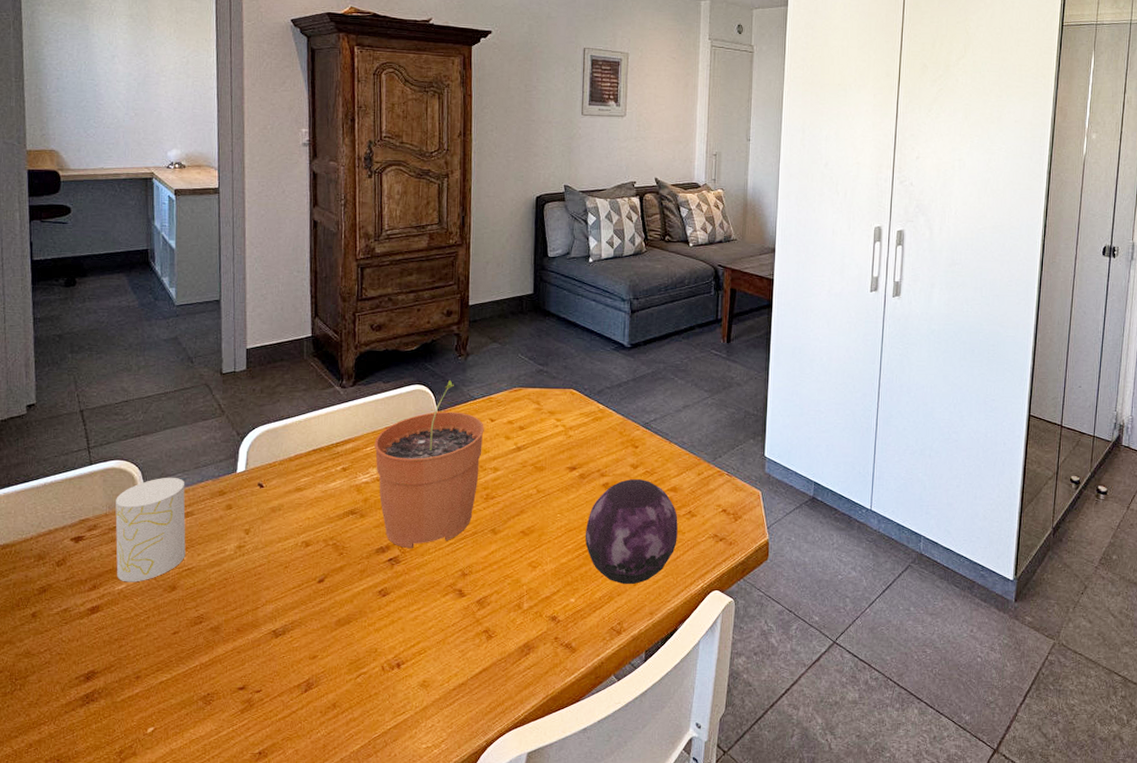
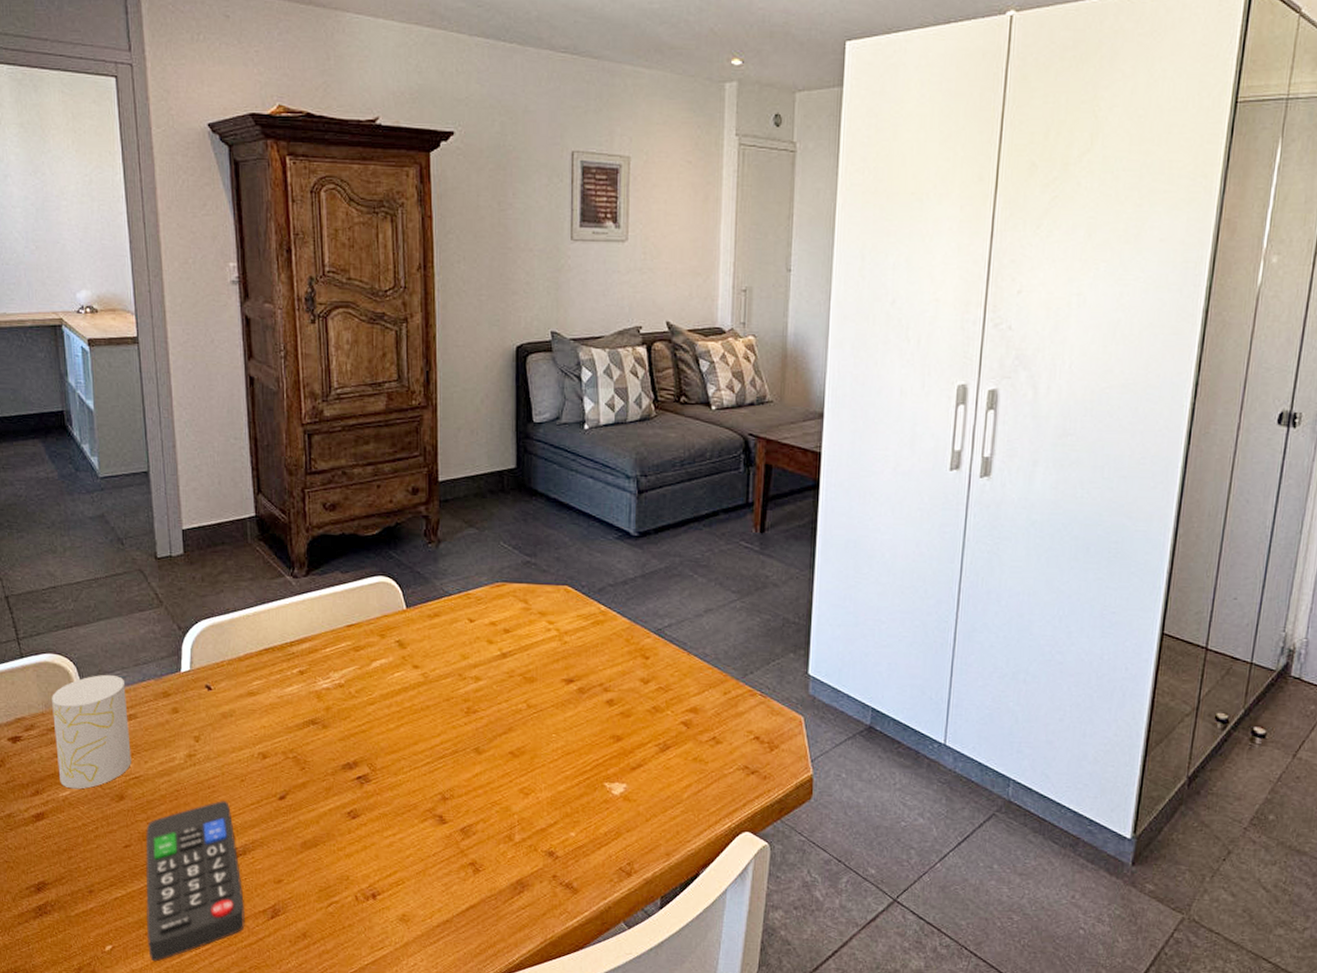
remote control: none [187,586,281,739] -> present [146,801,245,961]
plant pot: present [374,380,484,548] -> none [334,572,462,765]
decorative orb: present [585,479,678,585] -> none [586,696,699,820]

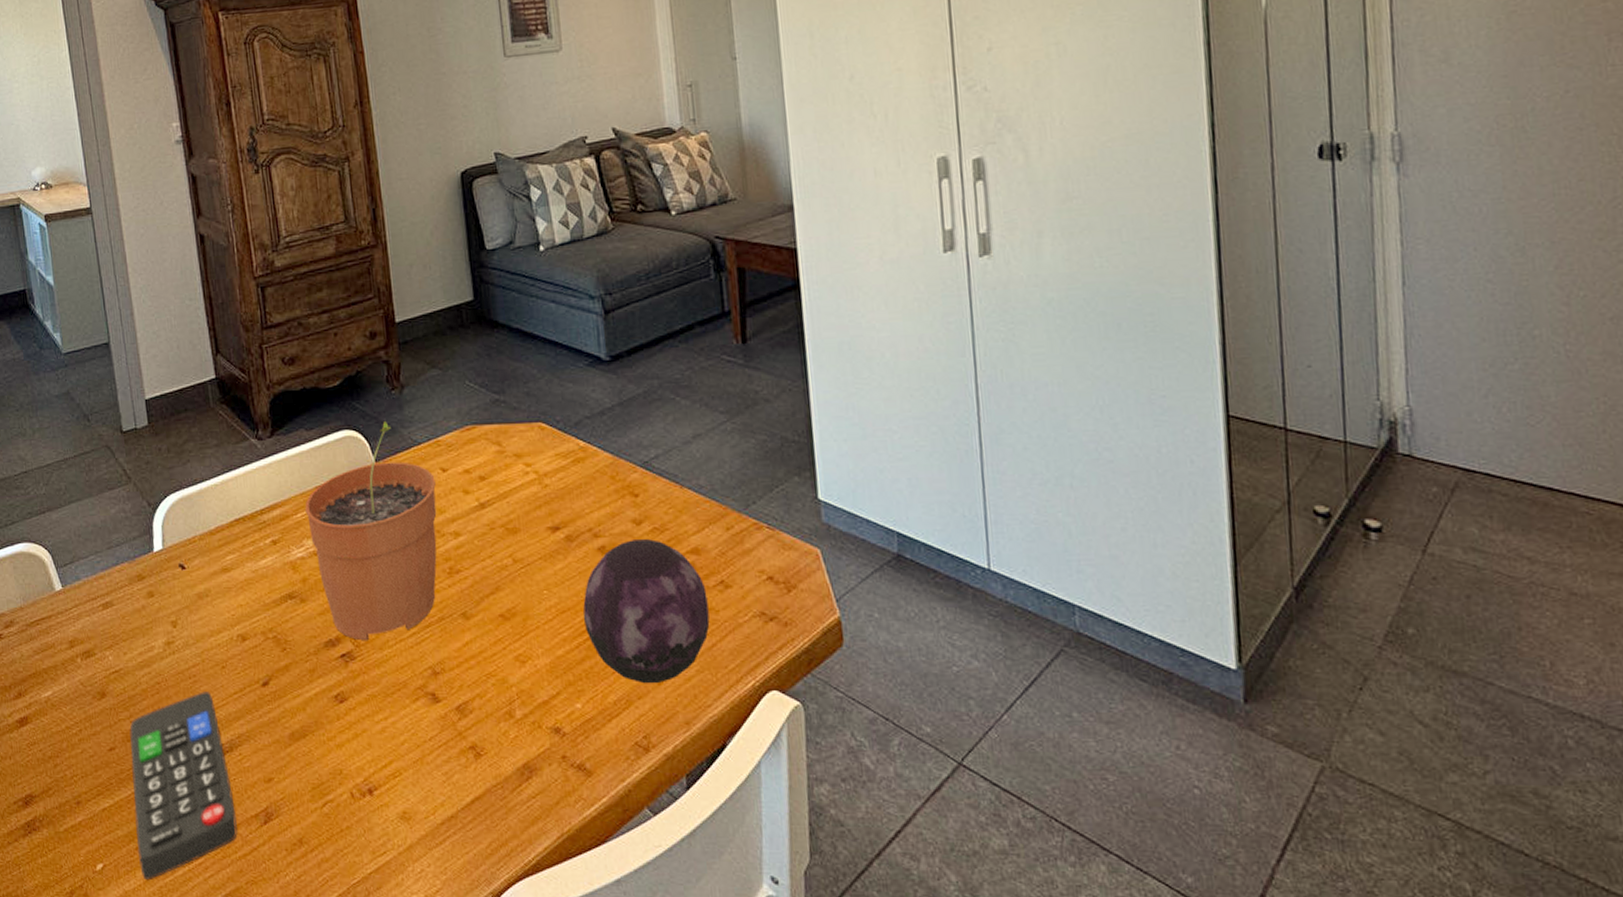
cup: present [52,674,132,789] -> none [29,560,111,689]
plant pot: none [334,572,462,765] -> present [305,422,437,640]
decorative orb: none [586,696,699,820] -> present [583,539,710,684]

